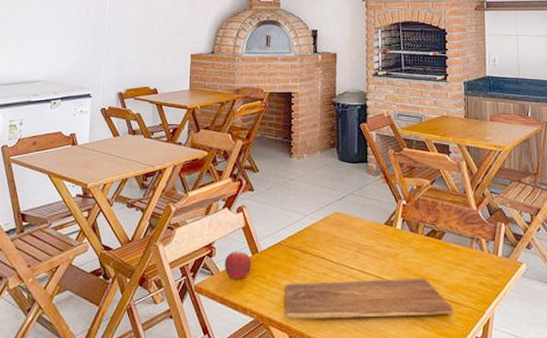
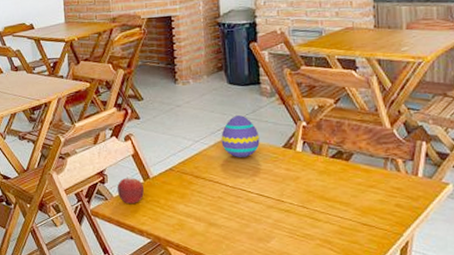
cutting board: present [285,278,453,319] -> none [180,200,364,241]
decorative egg: none [329,192,364,233] -> present [221,115,260,157]

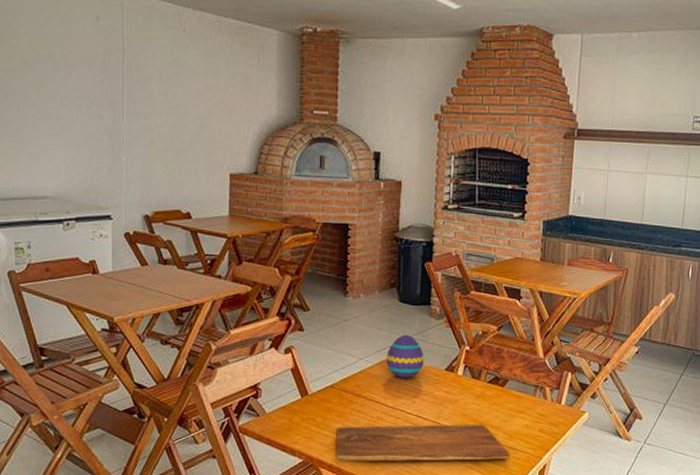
fruit: present [117,177,144,203] -> none [271,392,300,421]
cutting board: none [180,200,364,241] -> present [336,424,510,462]

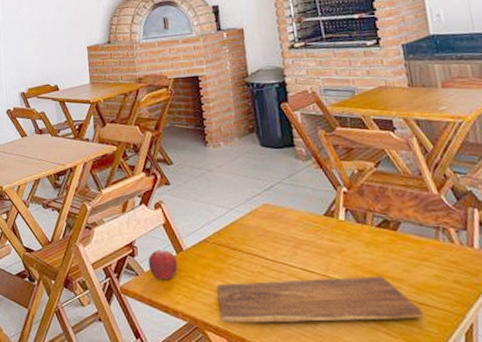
fruit: none [271,392,300,421] -> present [148,249,177,279]
decorative egg: present [386,335,424,378] -> none [257,180,299,227]

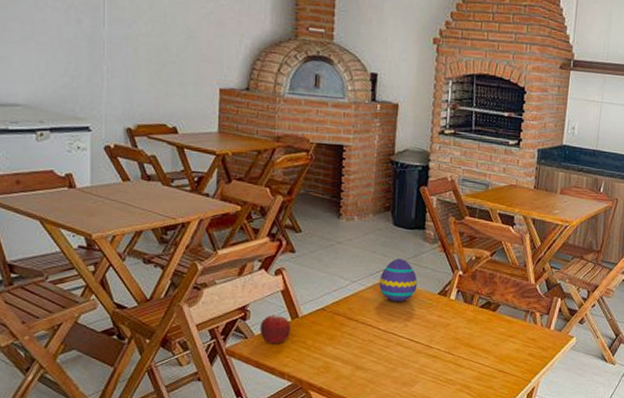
cutting board: present [217,275,423,323] -> none [326,347,500,385]
decorative egg: none [257,180,299,227] -> present [379,259,418,301]

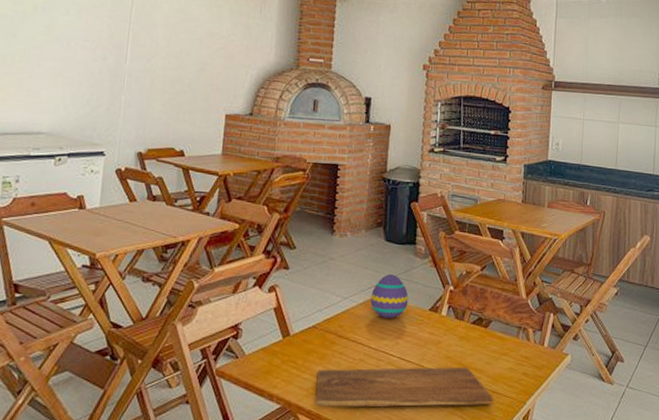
fruit: present [259,314,290,343] -> none [250,333,281,363]
cutting board: none [326,347,500,385] -> present [316,366,493,407]

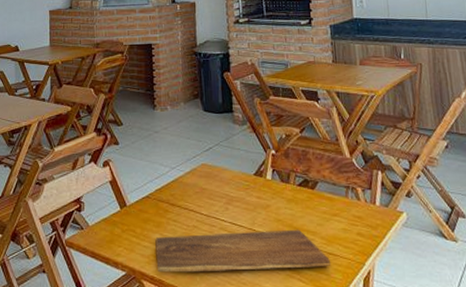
decorative egg: present [370,274,409,318] -> none [196,143,233,185]

